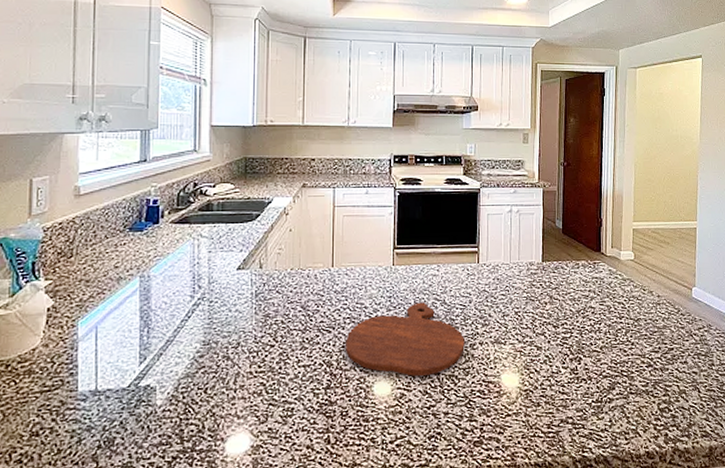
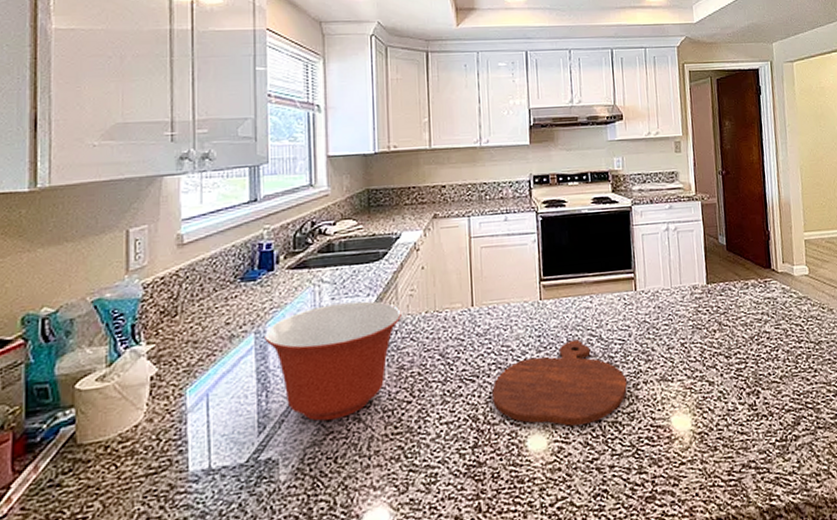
mixing bowl: none [148,256,269,357] -> present [265,301,402,421]

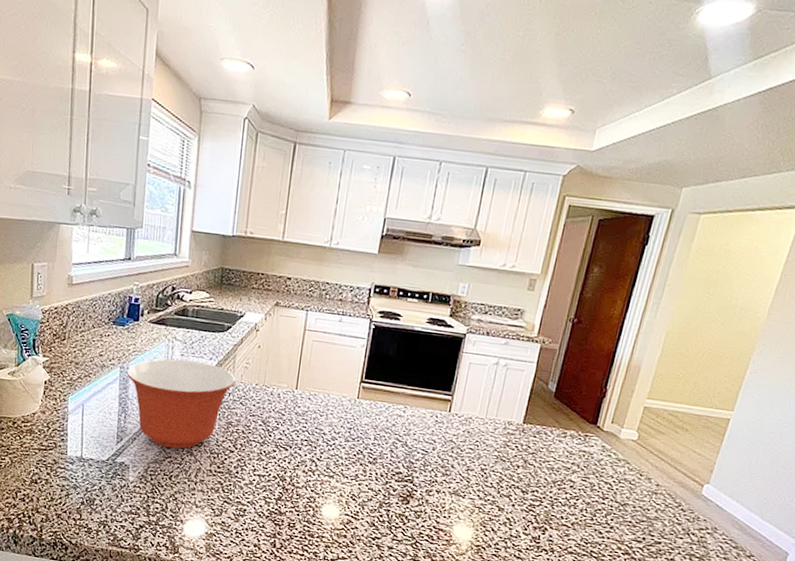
cutting board: present [492,339,628,427] -> none [299,439,421,510]

